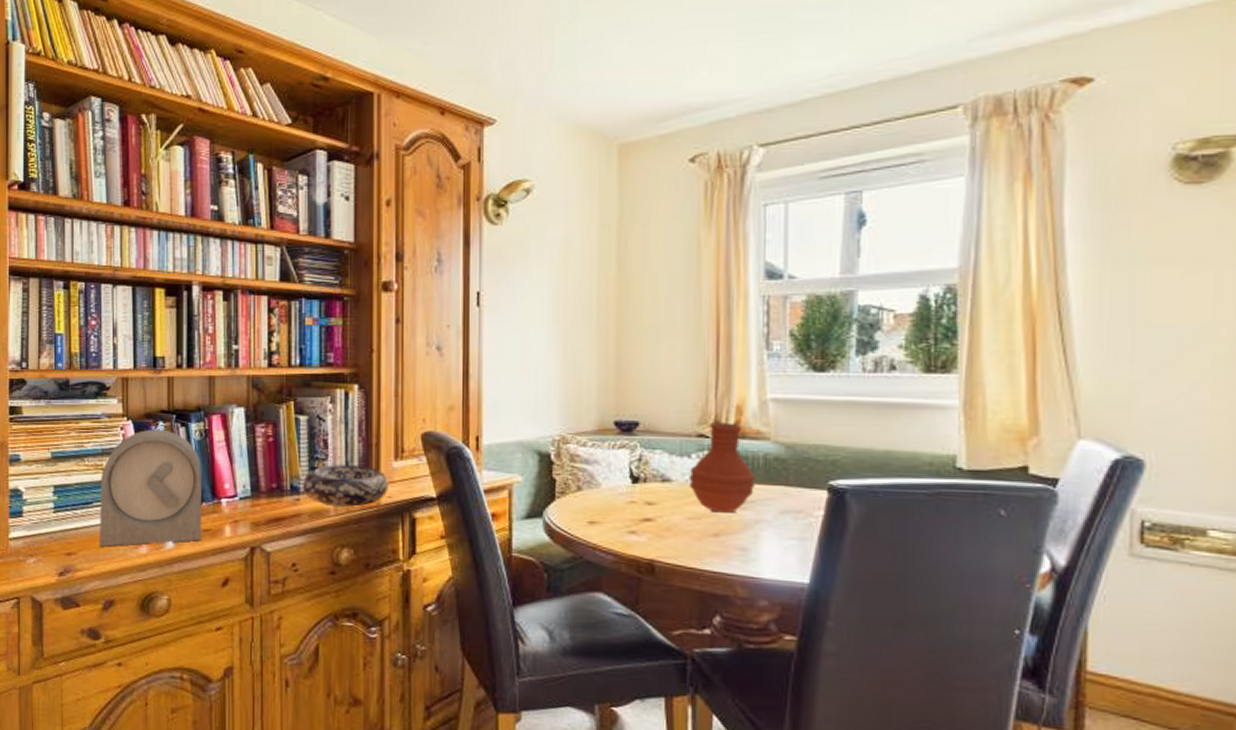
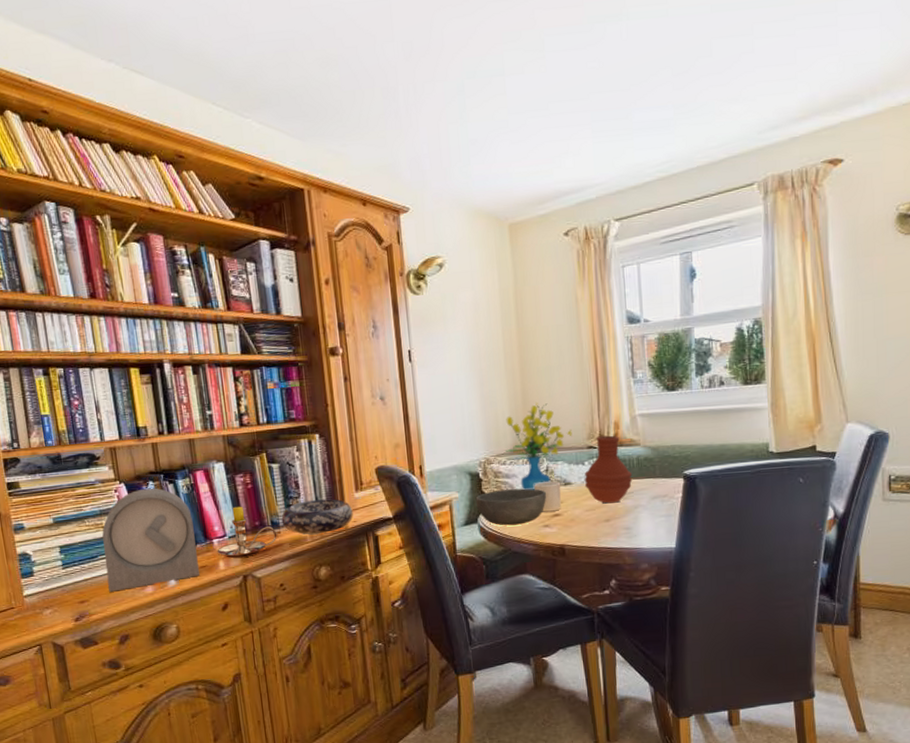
candlestick: none [224,460,296,525] -> present [217,505,277,558]
bowl: none [543,478,636,527] -> present [475,487,546,526]
bouquet: none [588,370,678,483] -> present [506,402,572,490]
mug: none [621,474,657,515] -> present [534,481,562,512]

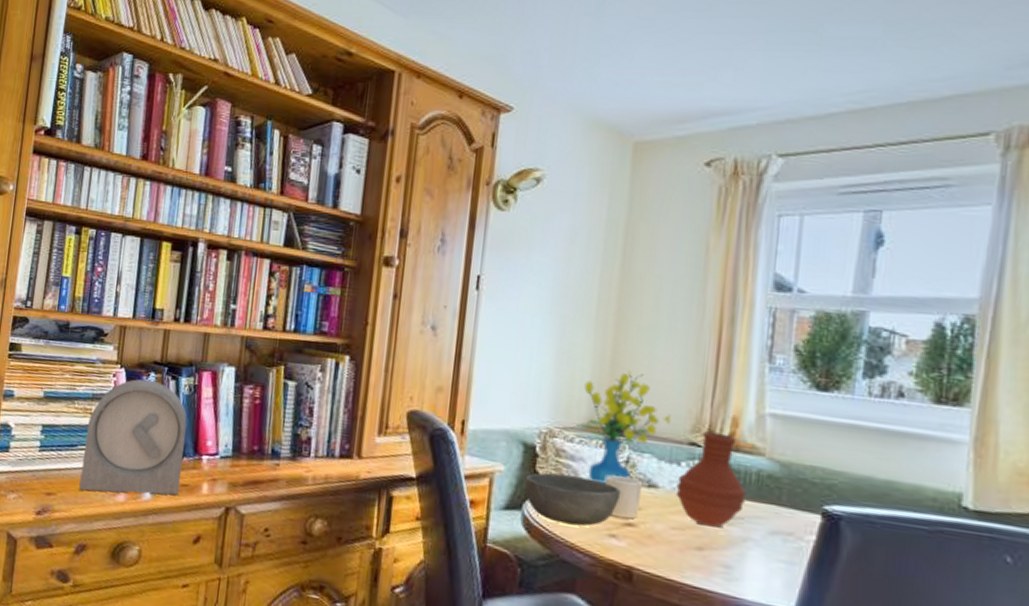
candlestick: present [217,505,277,558] -> none [203,421,276,486]
decorative bowl: present [281,499,354,535] -> none [283,433,370,479]

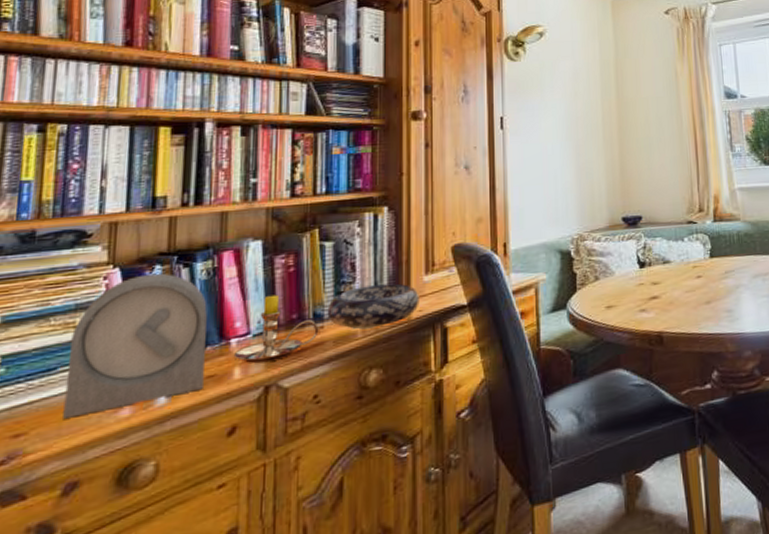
candlestick: none [203,421,276,486] -> present [233,293,319,363]
decorative bowl: none [283,433,370,479] -> present [327,283,419,329]
bowl: present [524,472,620,527] -> none [565,267,643,312]
bouquet: present [576,369,671,484] -> none [601,174,672,270]
mug: present [605,475,643,520] -> none [631,259,660,295]
vase: present [676,431,746,528] -> none [683,209,733,283]

